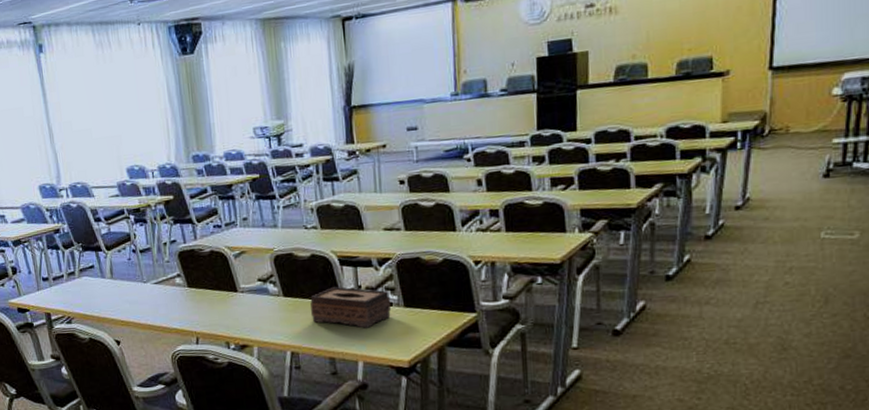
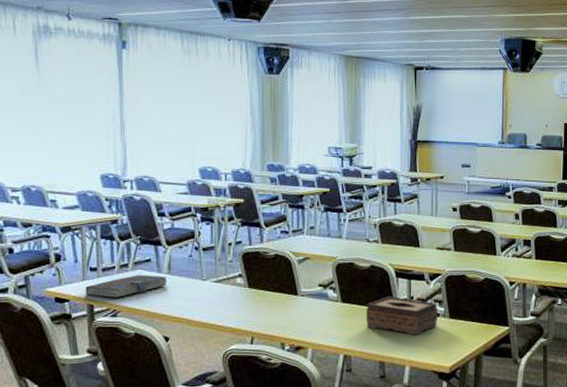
book: none [41,281,112,306] -> present [85,275,168,298]

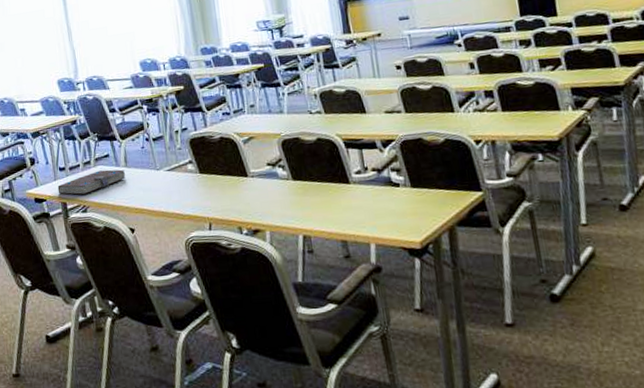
tissue box: present [366,297,438,336] -> none [319,169,399,210]

